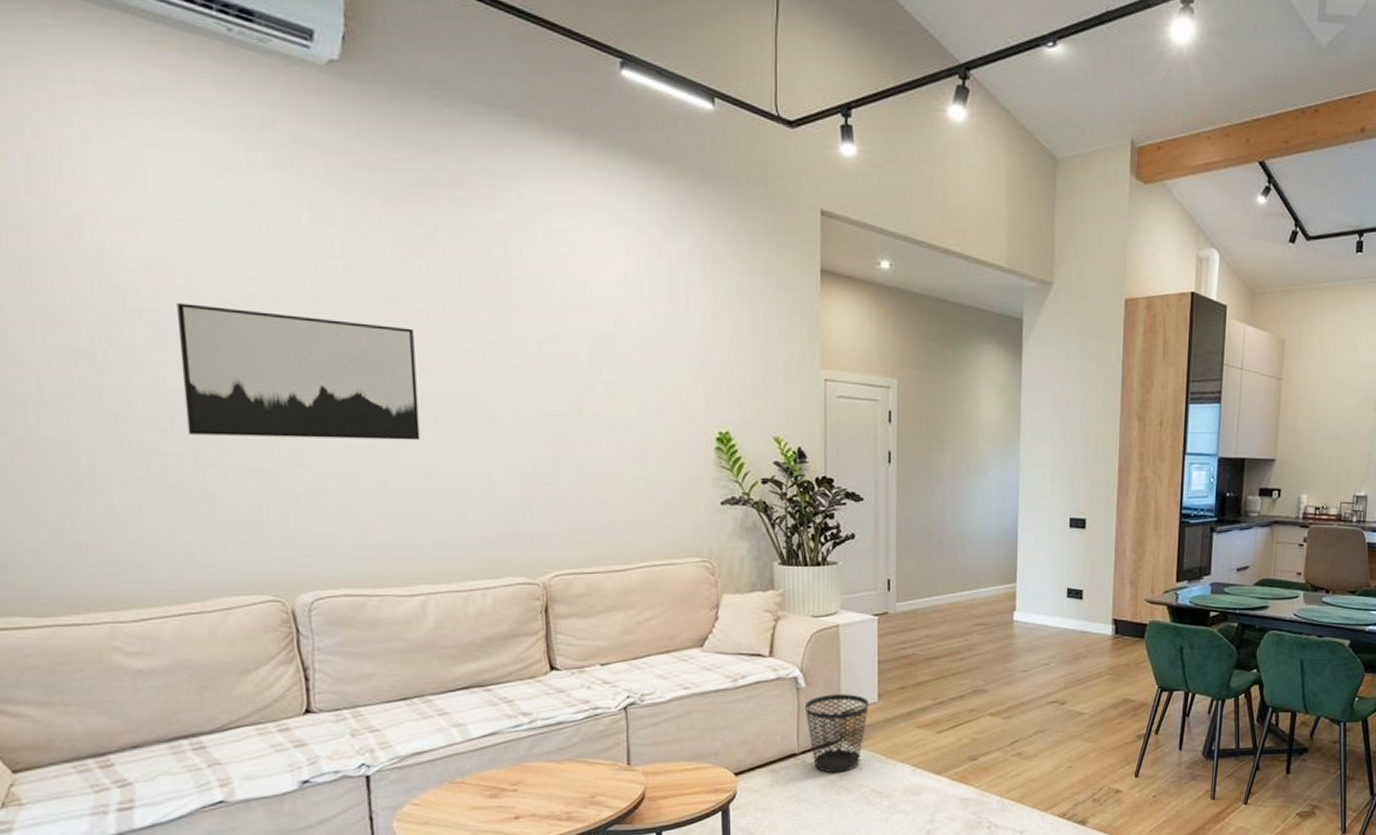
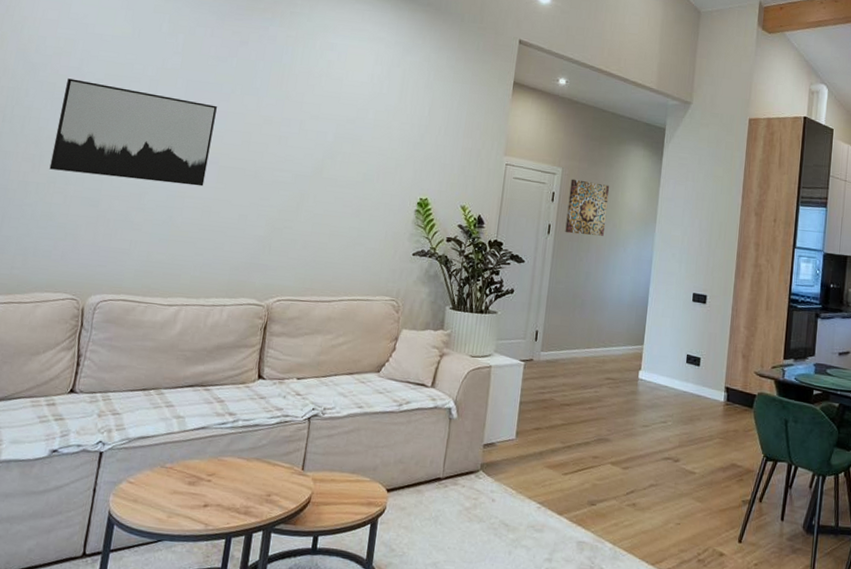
wastebasket: present [804,694,869,773] -> none [453,427,508,501]
wall art: none [909,392,960,461] -> present [565,179,610,236]

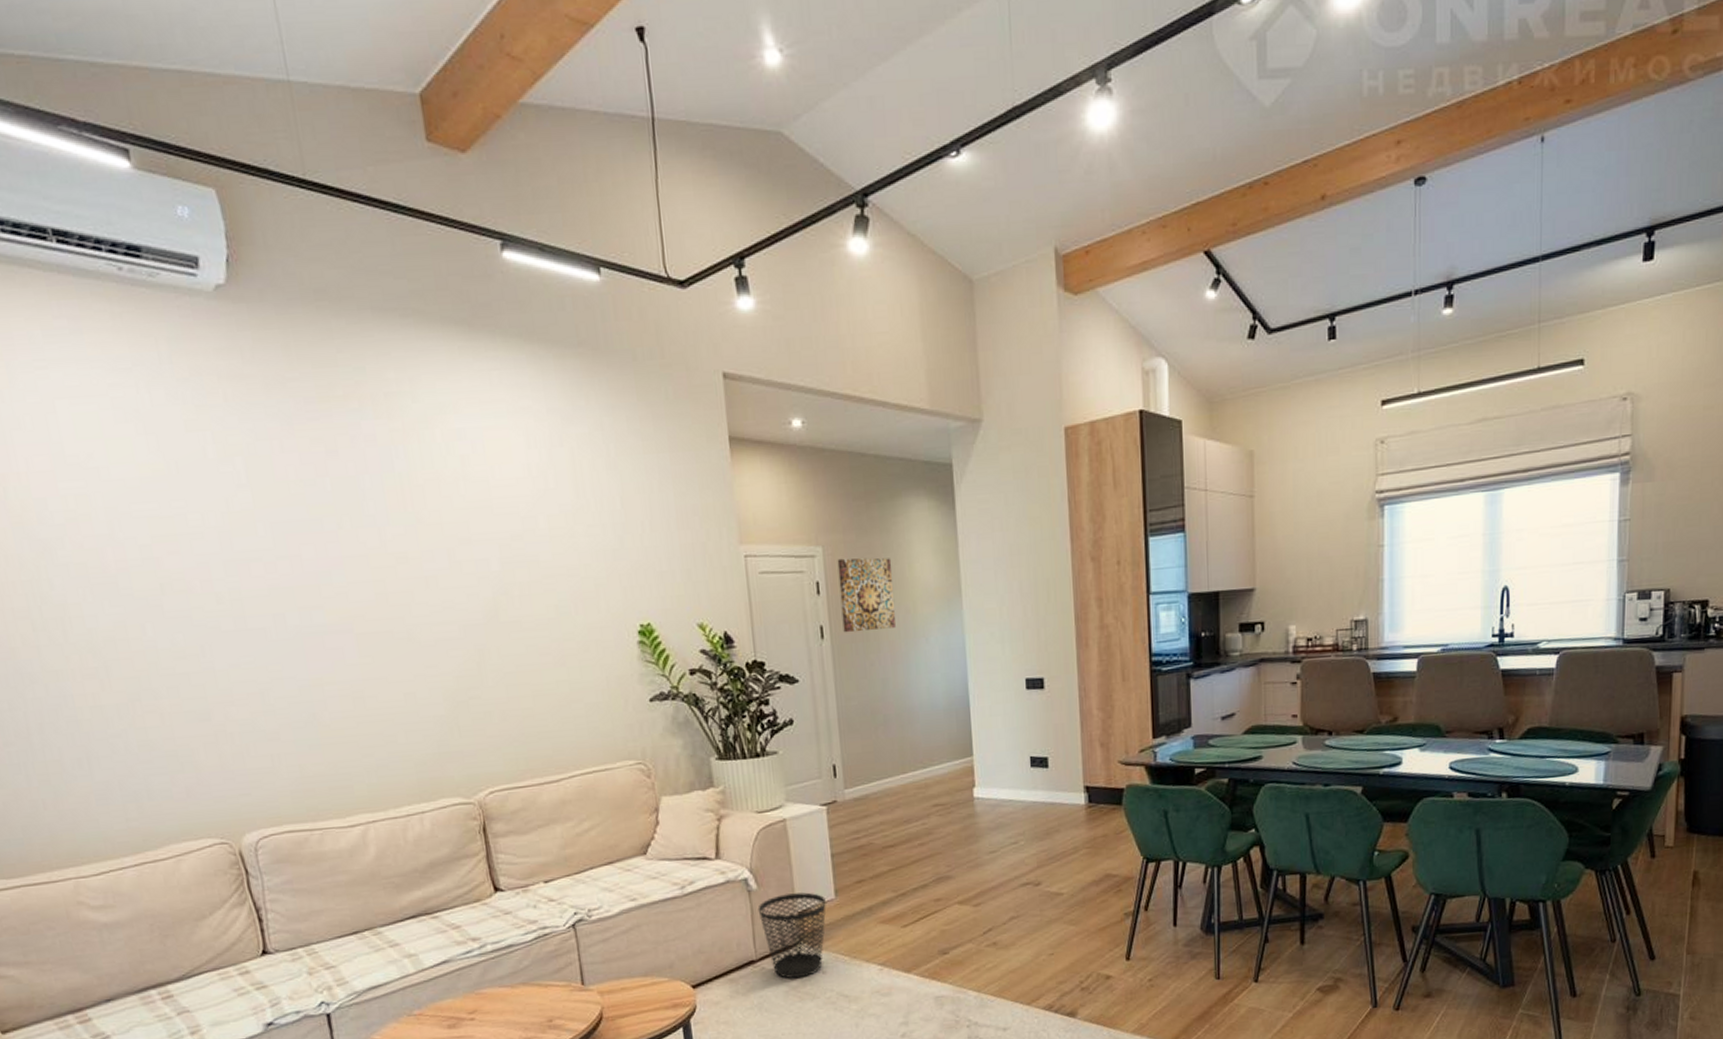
wall art: present [49,78,217,187] -> none [100,551,343,684]
wastebasket: none [453,427,508,501] -> present [758,892,826,979]

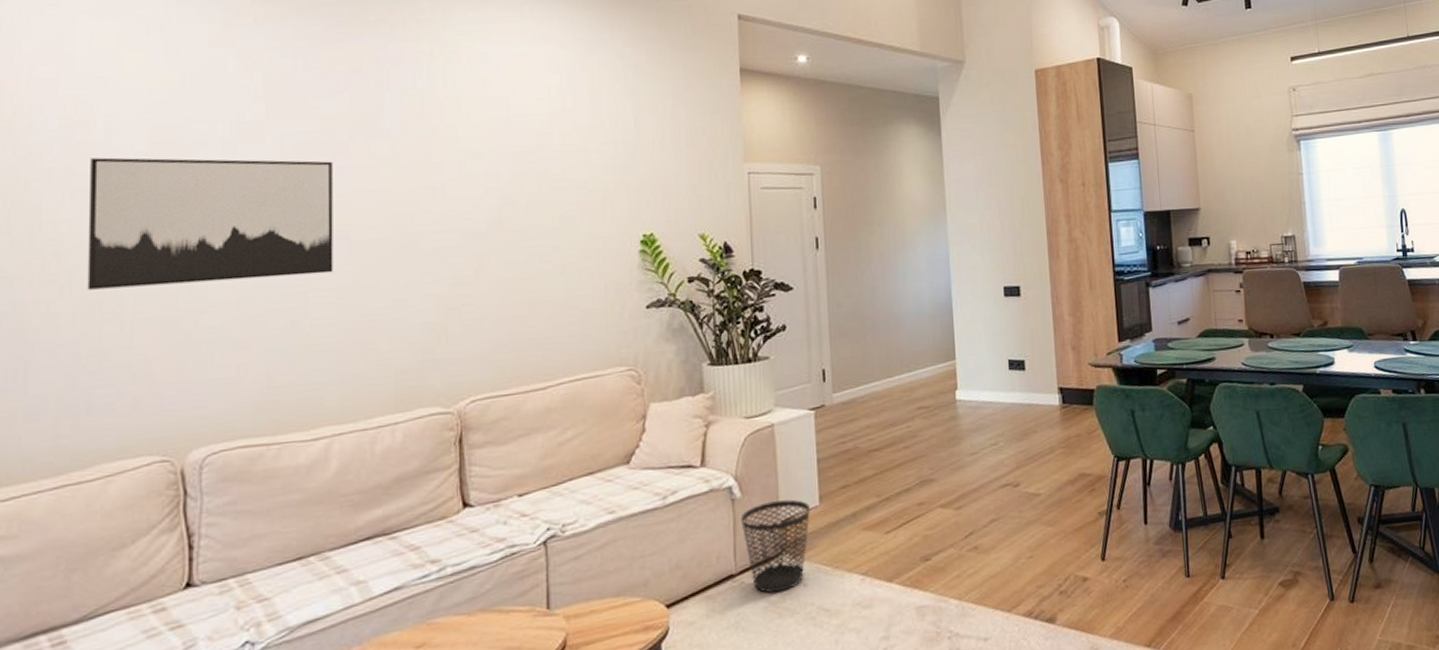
wall art: none [100,551,343,684] -> present [87,157,333,290]
wall art: present [837,557,895,633] -> none [834,176,886,244]

